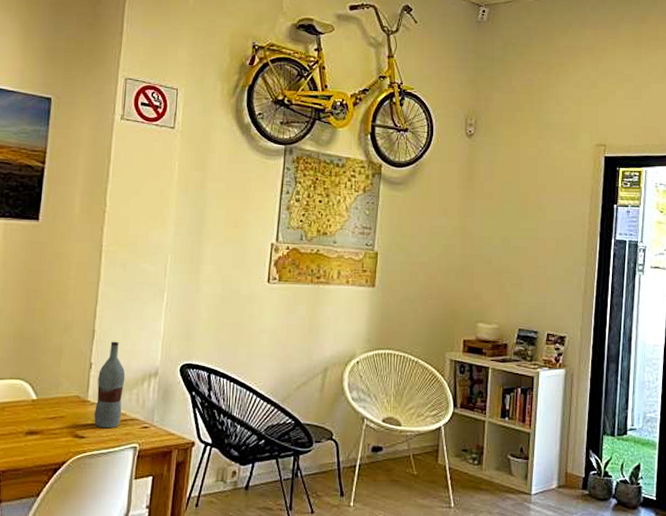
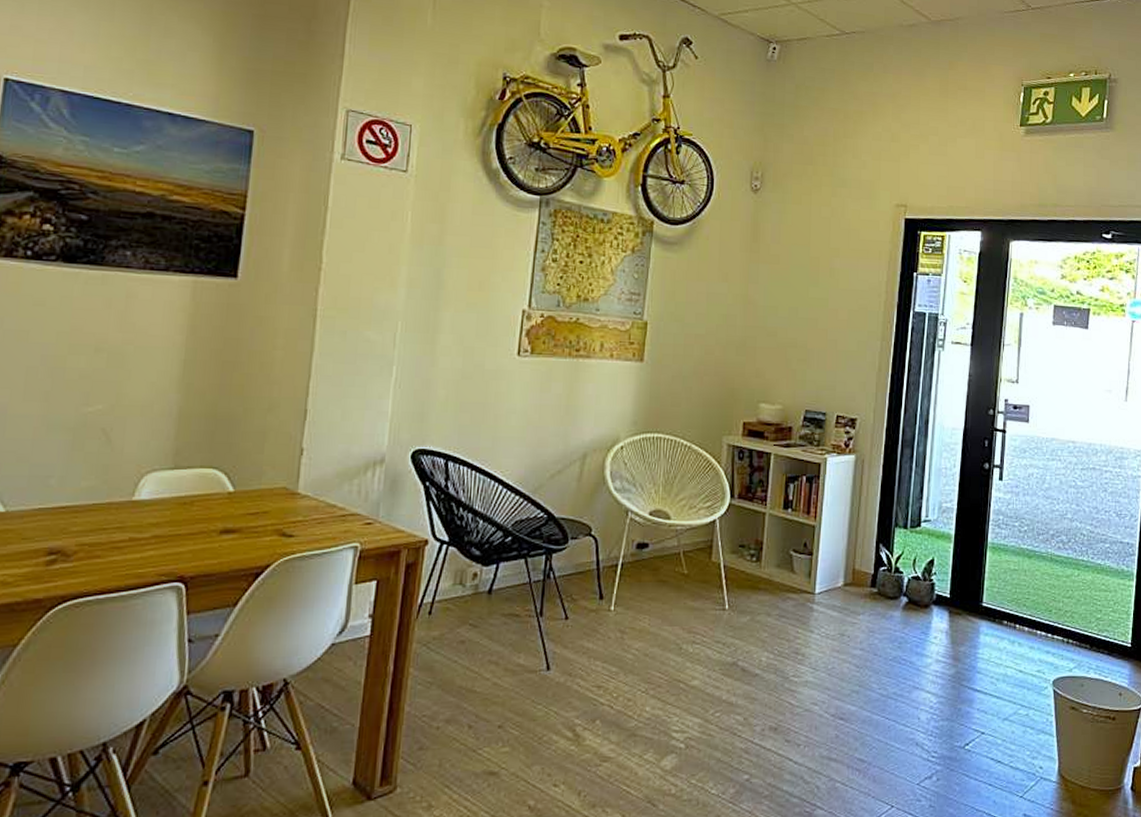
bottle: present [94,341,126,429] -> none [305,423,345,525]

